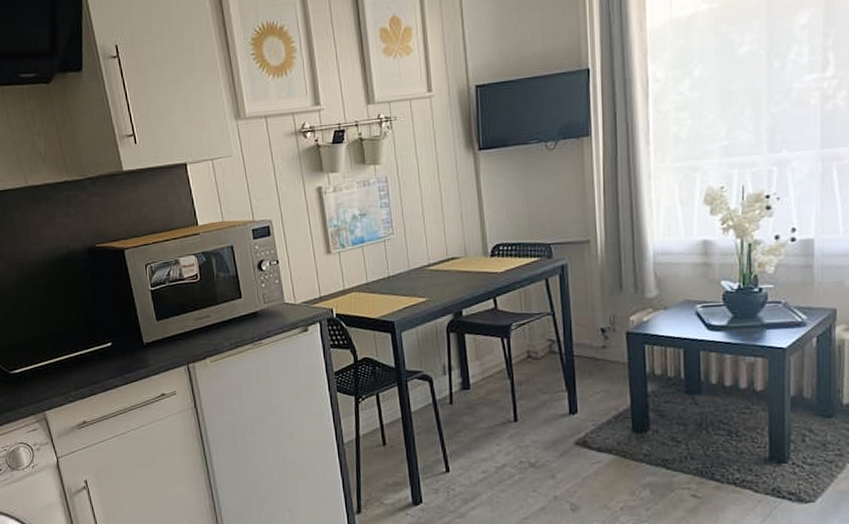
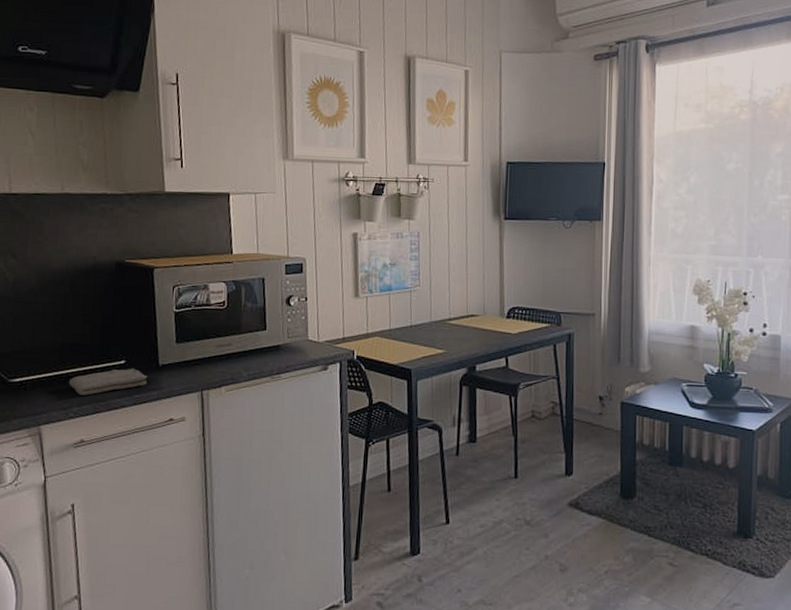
washcloth: none [63,349,136,380] -> present [68,368,148,396]

